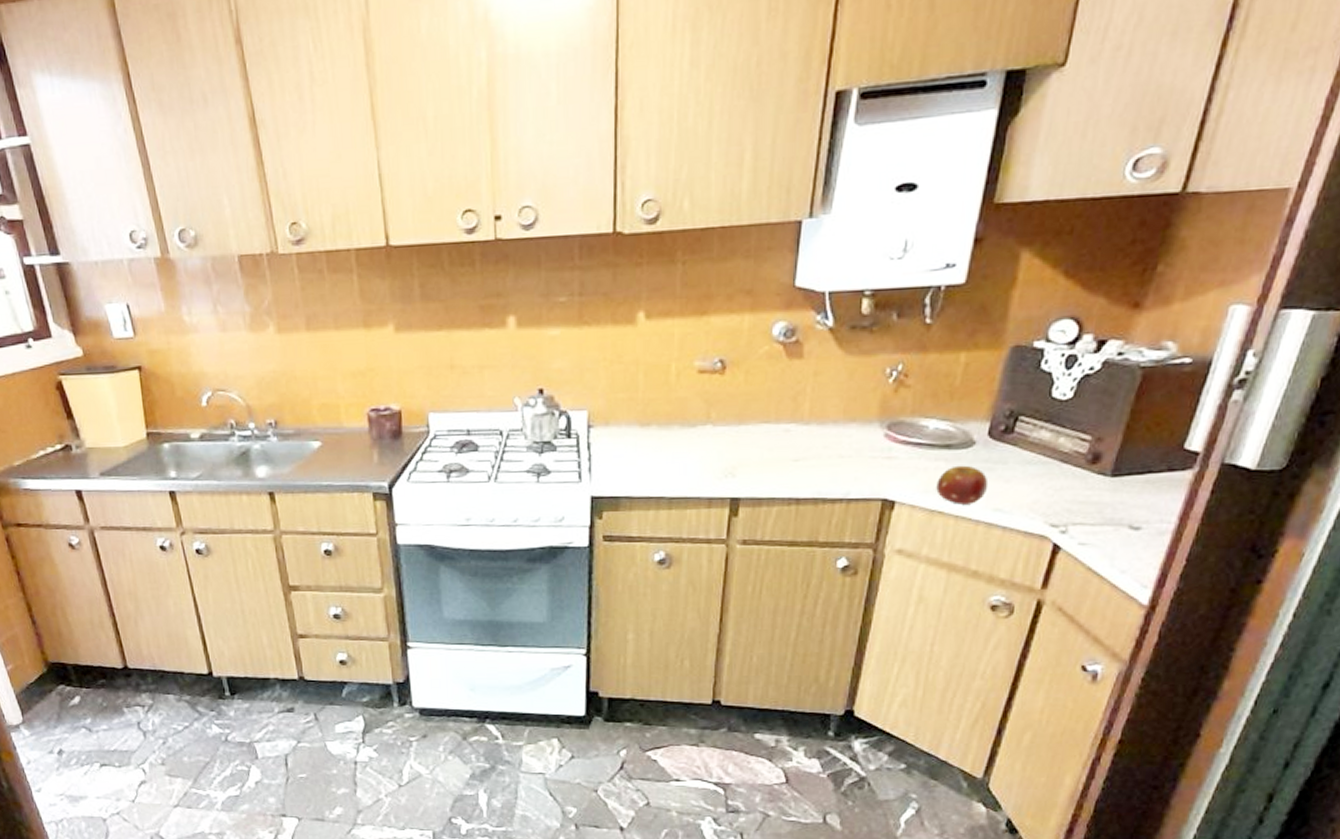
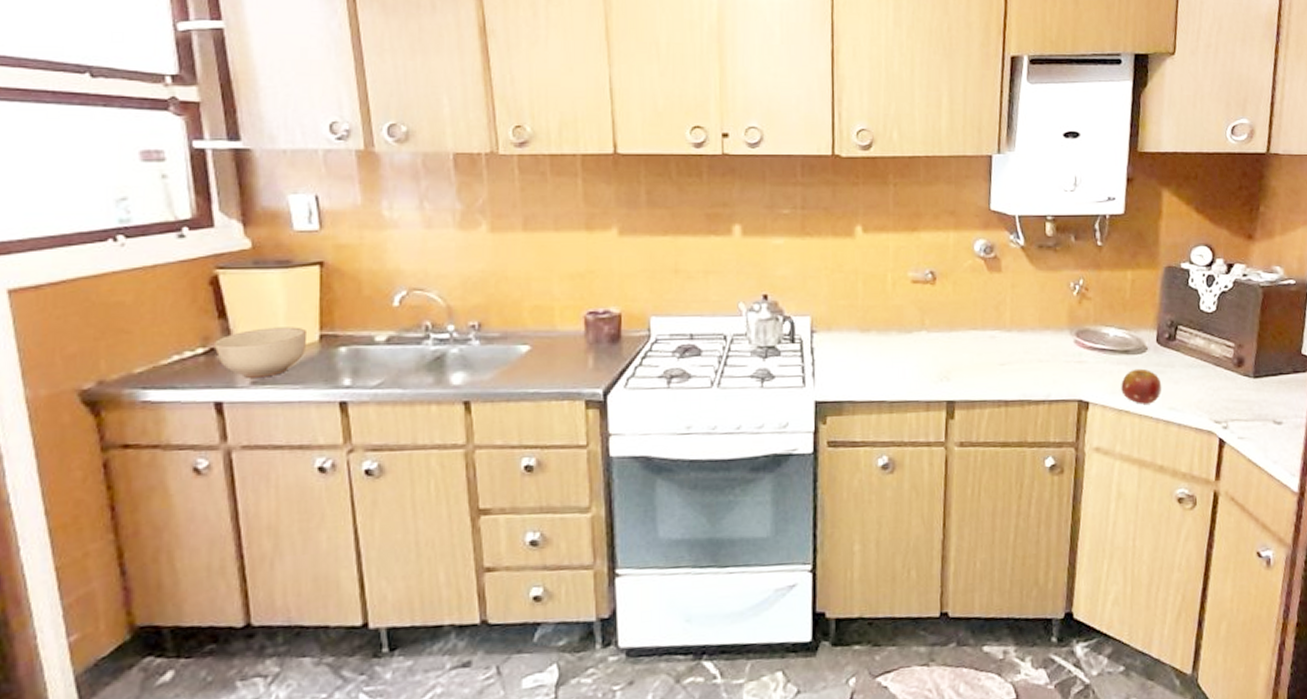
bowl: none [67,426,137,470] -> present [213,327,308,378]

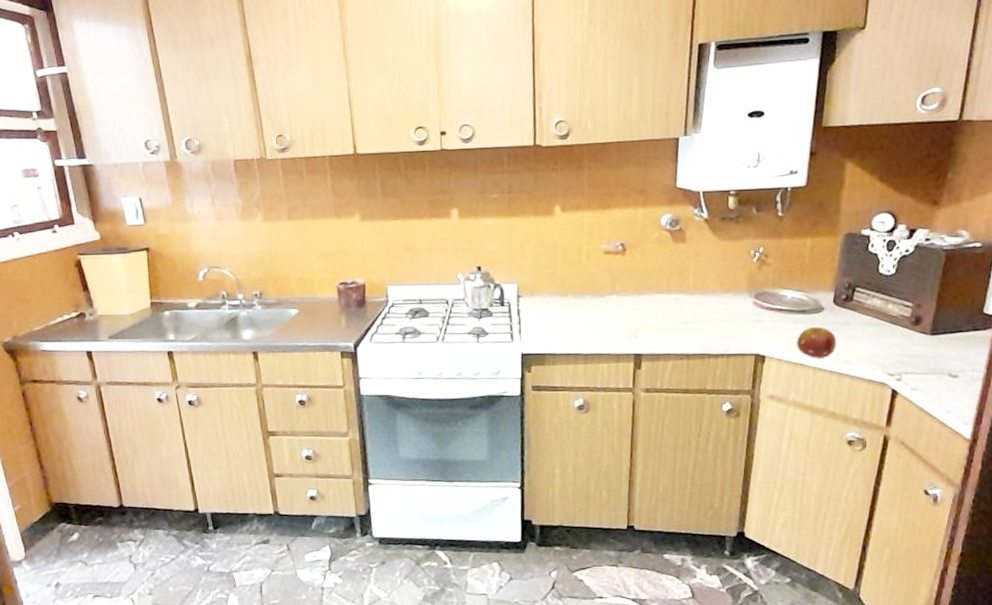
bowl: present [213,327,308,378] -> none [82,297,143,334]

